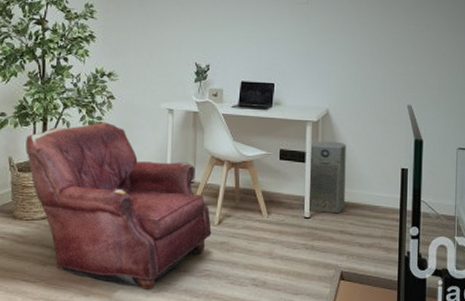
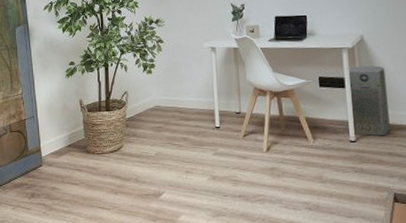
armchair: present [25,120,212,291] -> none [92,62,262,216]

